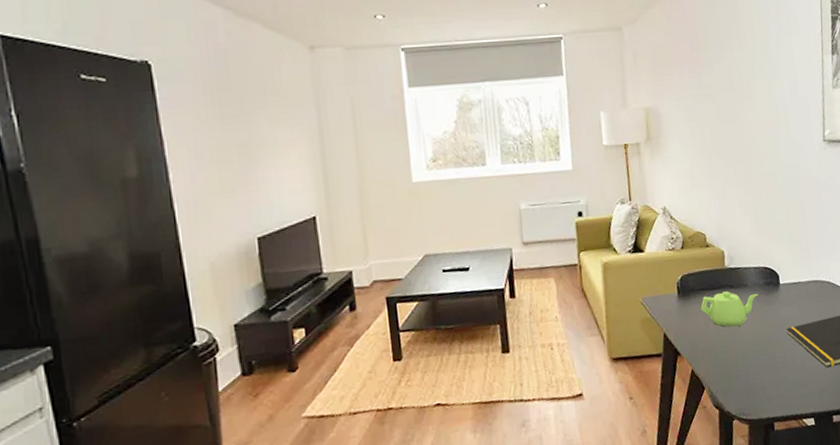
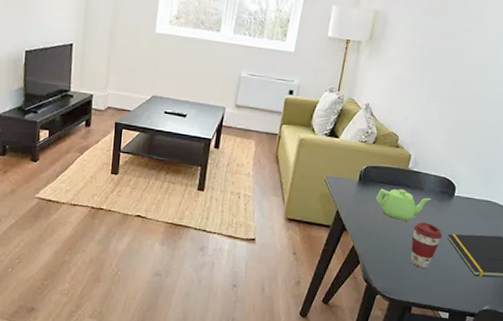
coffee cup: none [749,321,782,375] -> present [410,222,443,268]

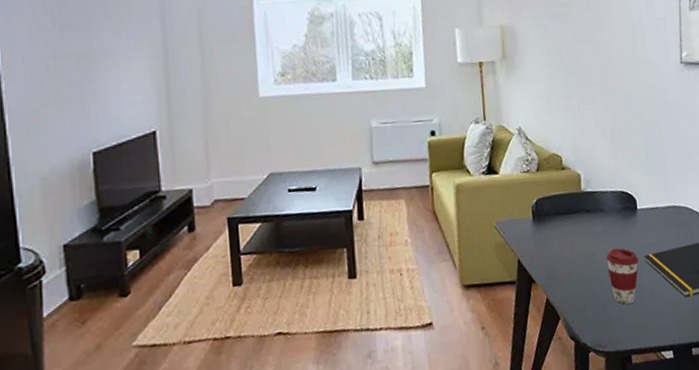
teapot: present [375,188,431,221] -> none [556,216,615,254]

